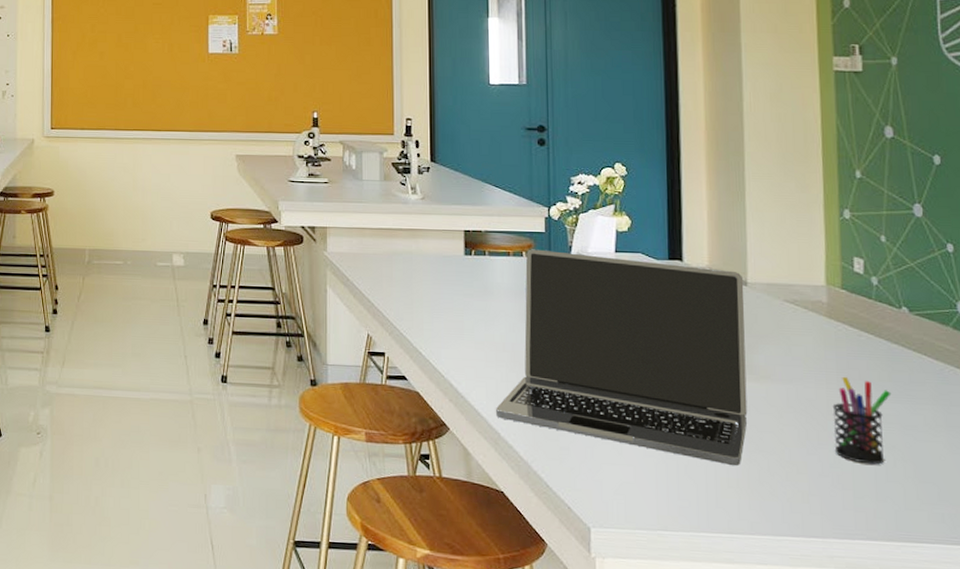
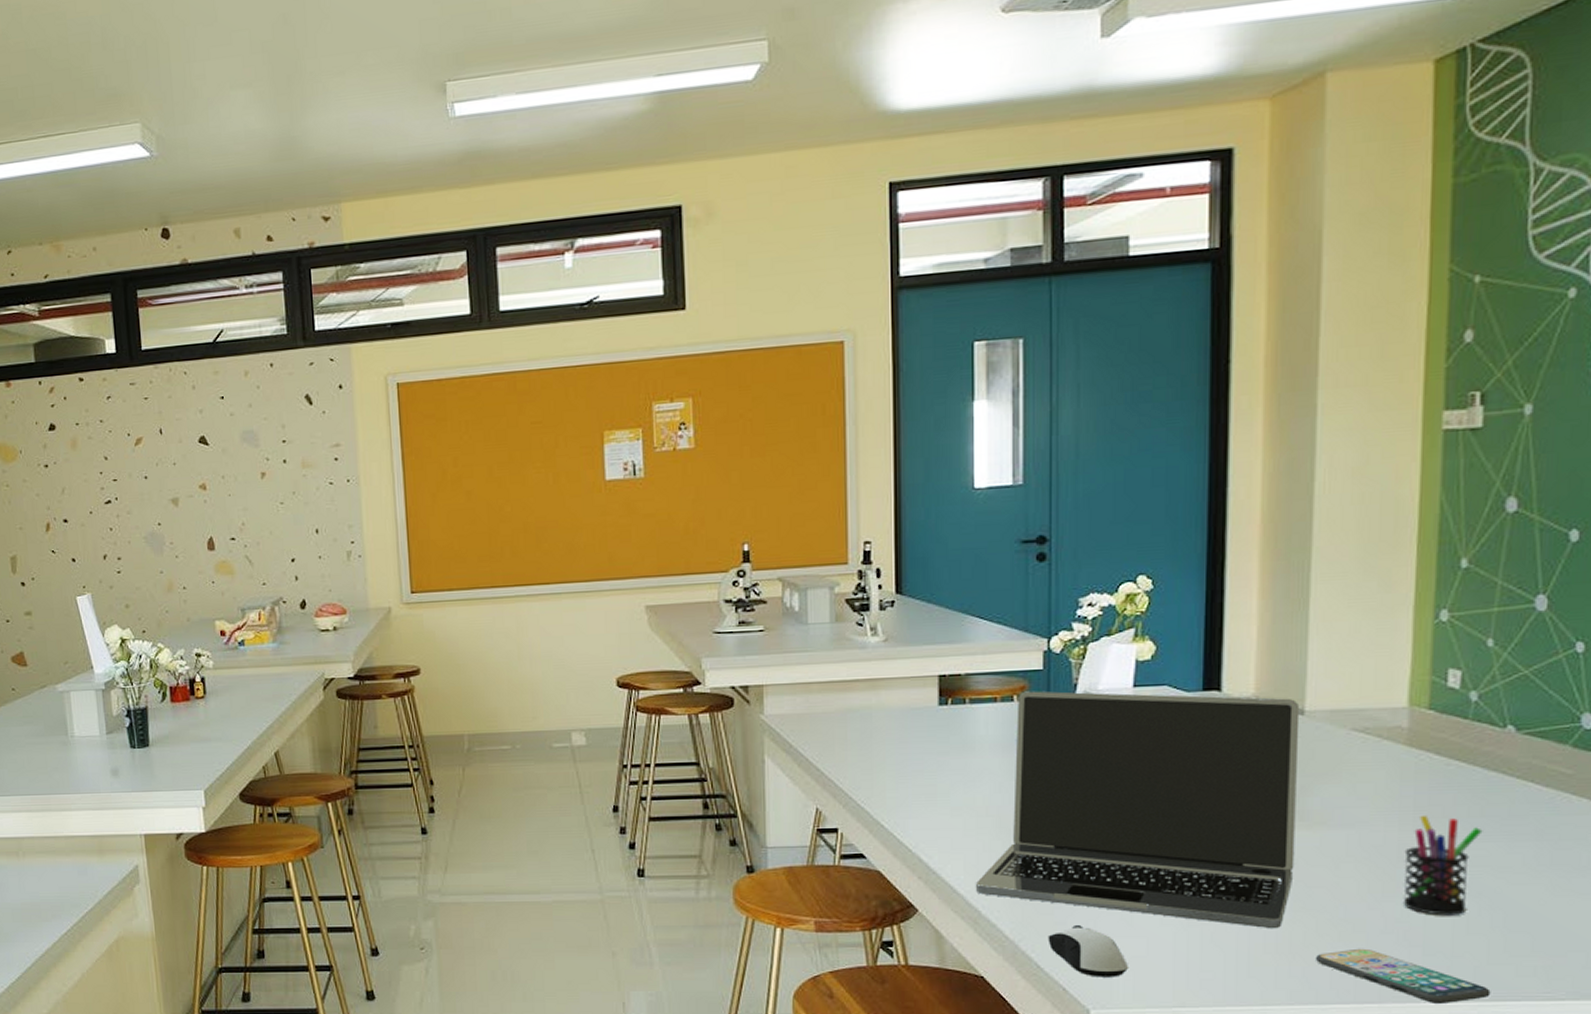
computer mouse: none [554,451,621,500] -> present [1048,925,1130,977]
smartphone: none [769,488,910,543] -> present [1315,948,1491,1005]

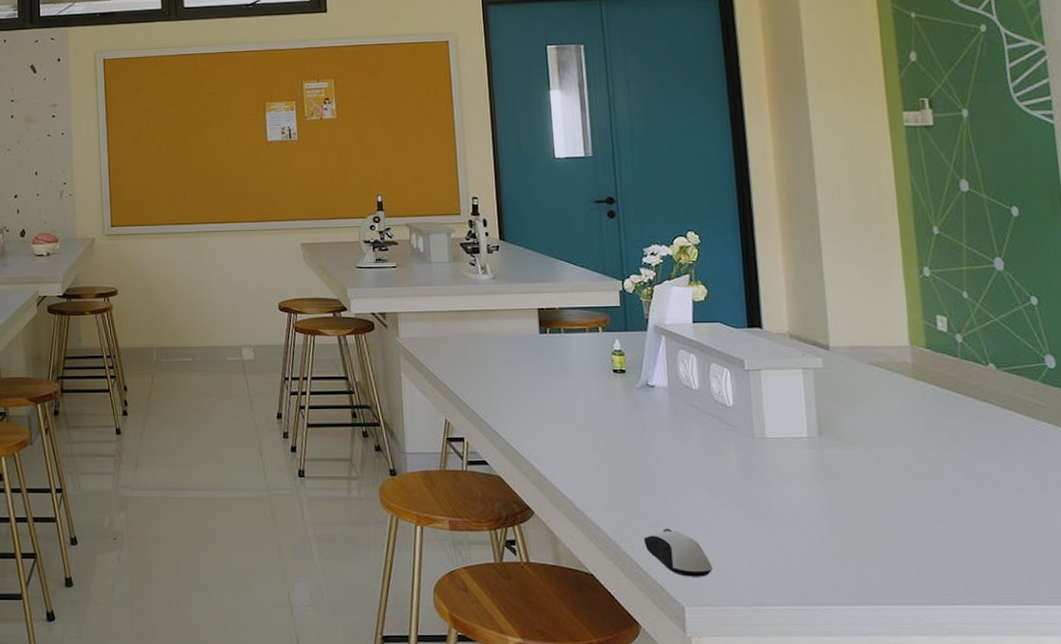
laptop: present [976,691,1300,929] -> none [581,324,838,536]
smartphone: present [1315,948,1491,1005] -> none [864,554,1012,607]
pen holder: present [1403,814,1483,916] -> none [924,437,984,527]

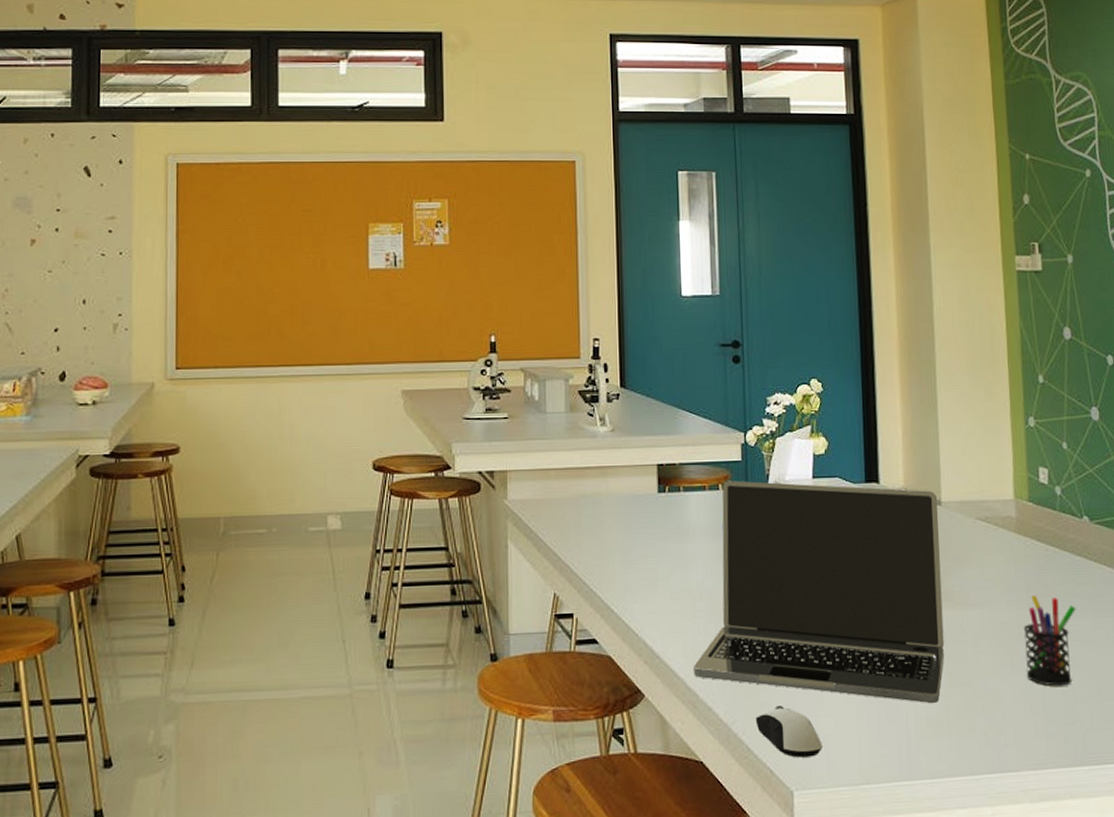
laptop: none [581,324,838,536] -> present [694,480,945,704]
pen holder: none [924,437,984,527] -> present [1023,594,1076,686]

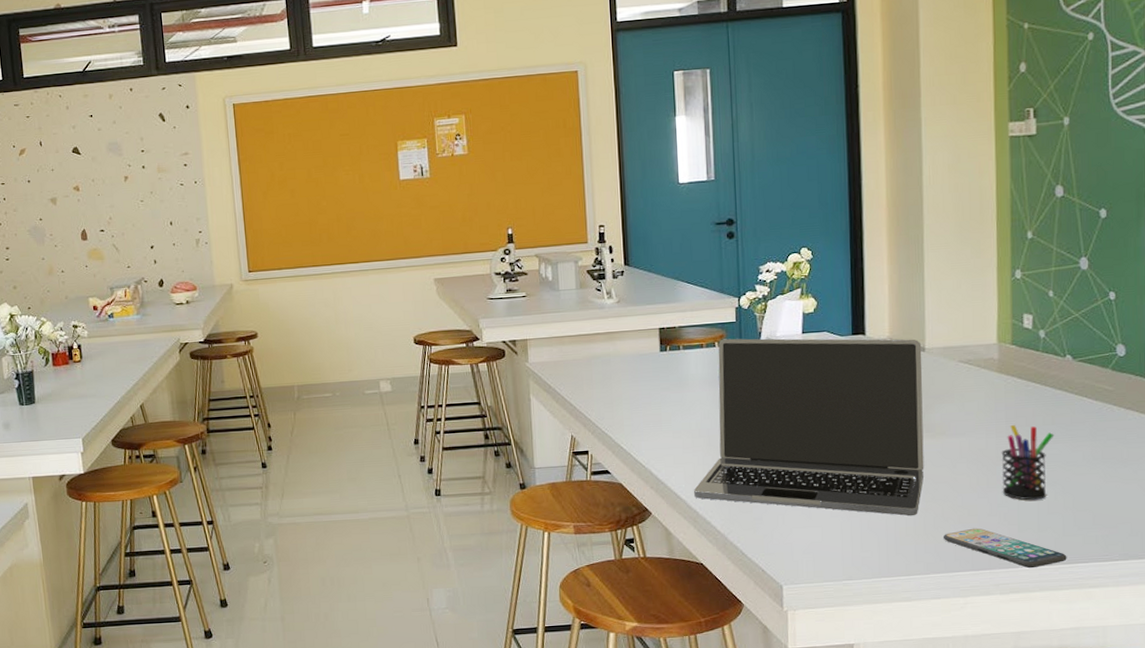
computer mouse: present [755,706,824,758] -> none [749,520,810,560]
smartphone: none [966,719,1097,770] -> present [943,528,1067,569]

